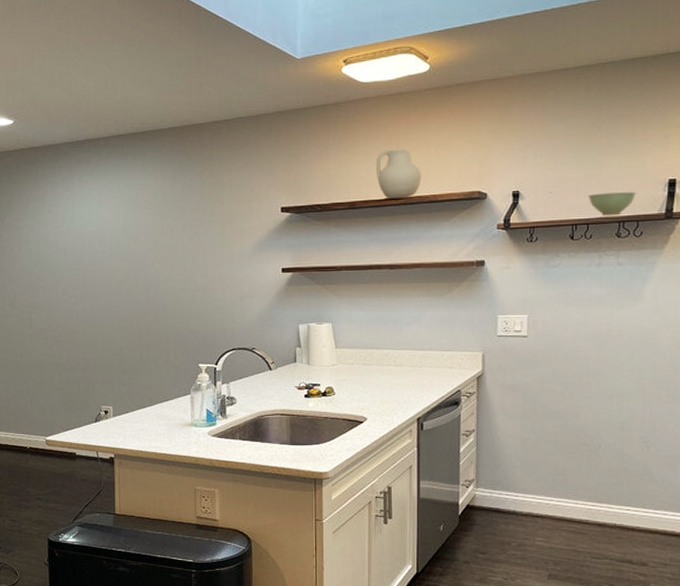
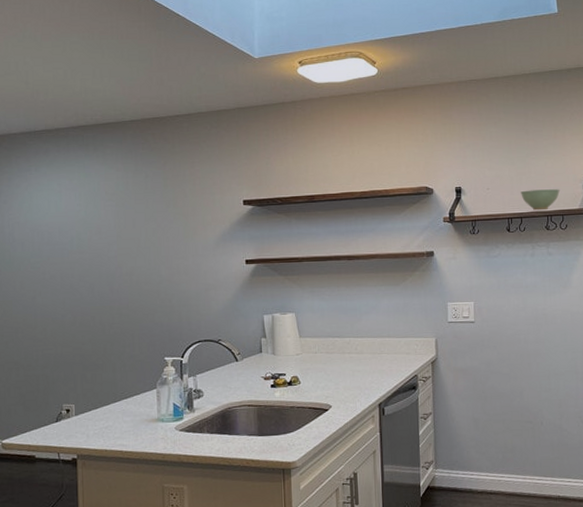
ceramic pitcher: present [376,149,422,199] -> none [331,146,374,193]

